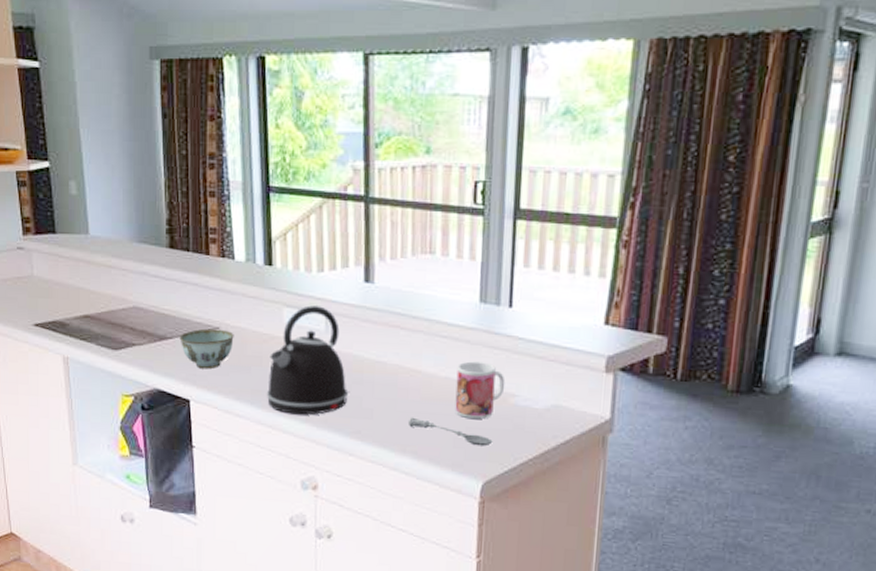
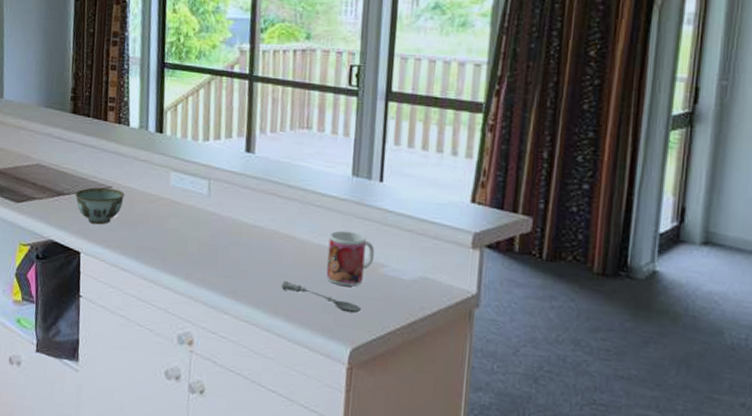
kettle: present [266,305,349,415] -> none [150,171,227,273]

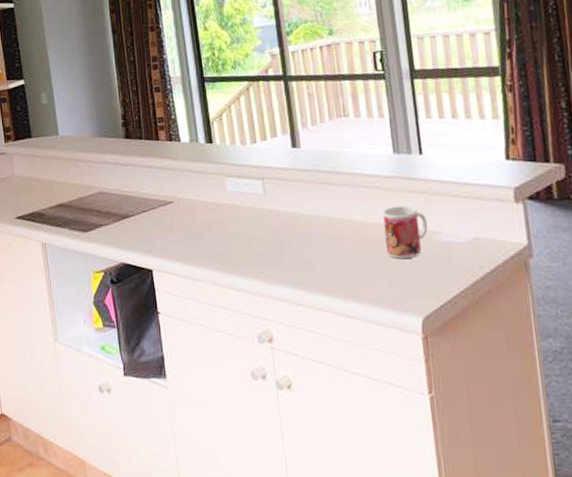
bowl: present [75,187,125,225] -> none [139,203,186,241]
soupspoon: present [281,280,362,314] -> none [346,263,426,284]

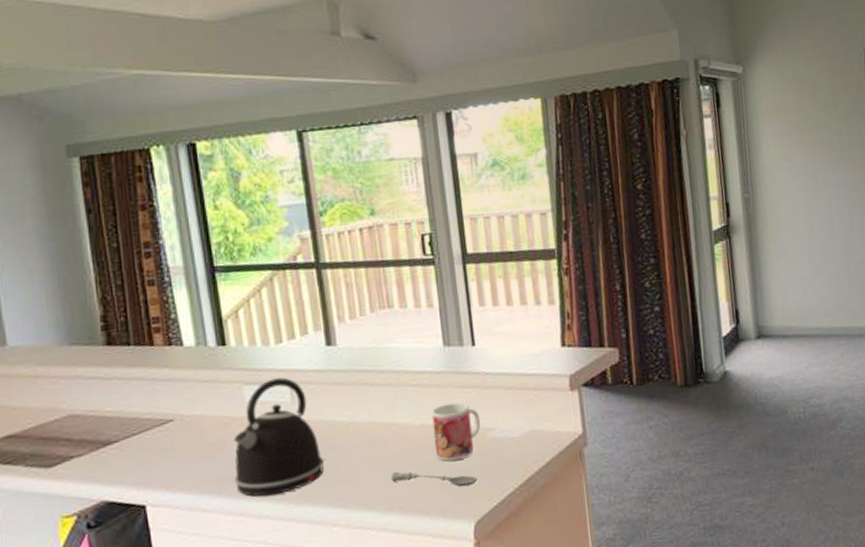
kettle: none [218,173,291,273] -> present [233,377,325,497]
soupspoon: none [346,263,426,284] -> present [390,471,478,487]

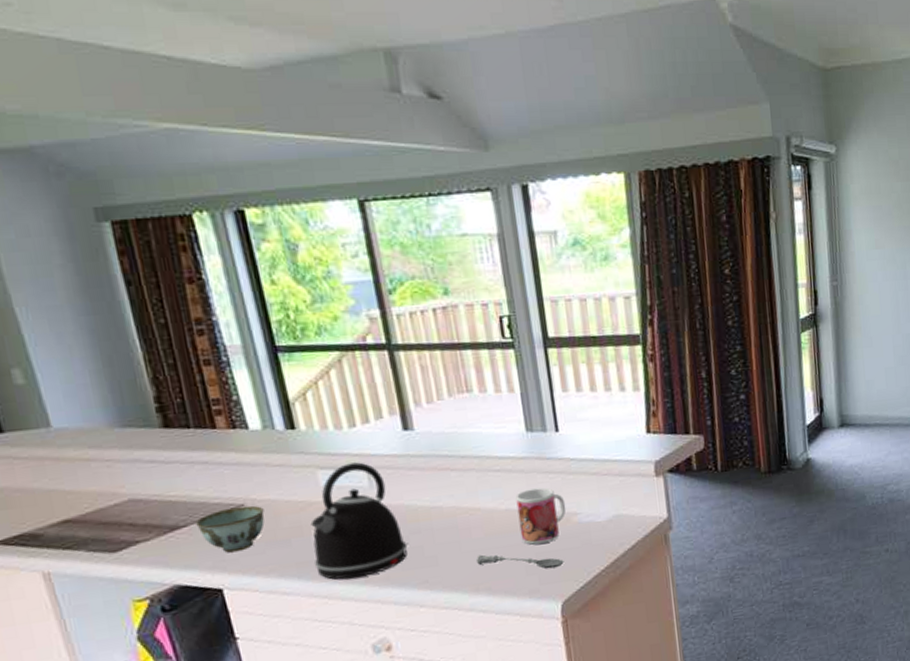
bowl: none [127,421,191,469] -> present [196,505,265,553]

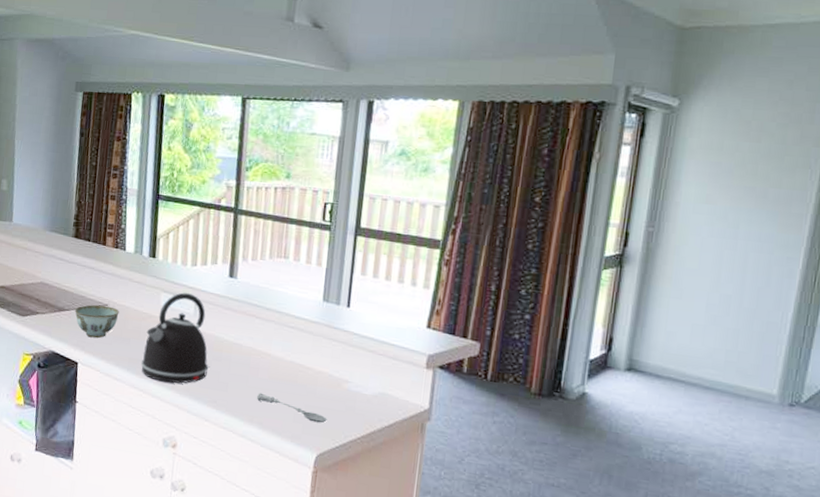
mug: present [515,487,566,545] -> none [296,349,341,400]

